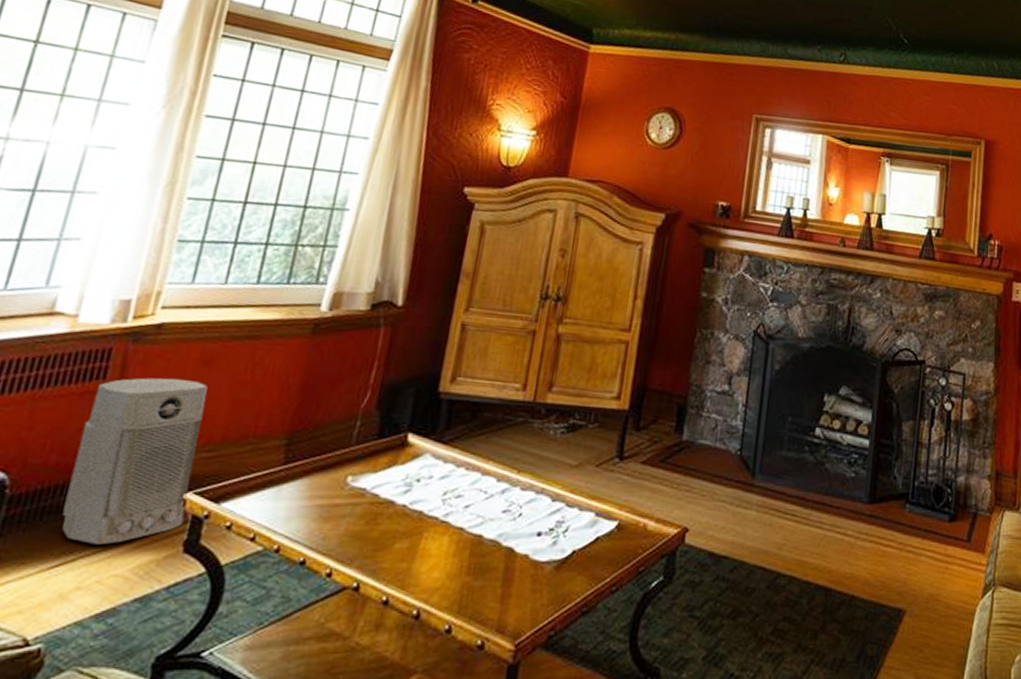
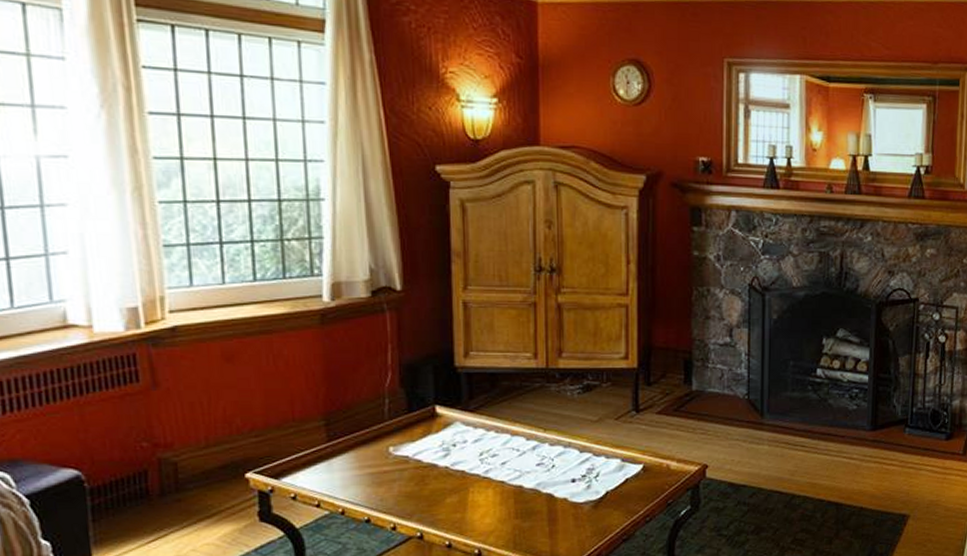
air purifier: present [62,377,208,545] -> none [133,375,252,521]

